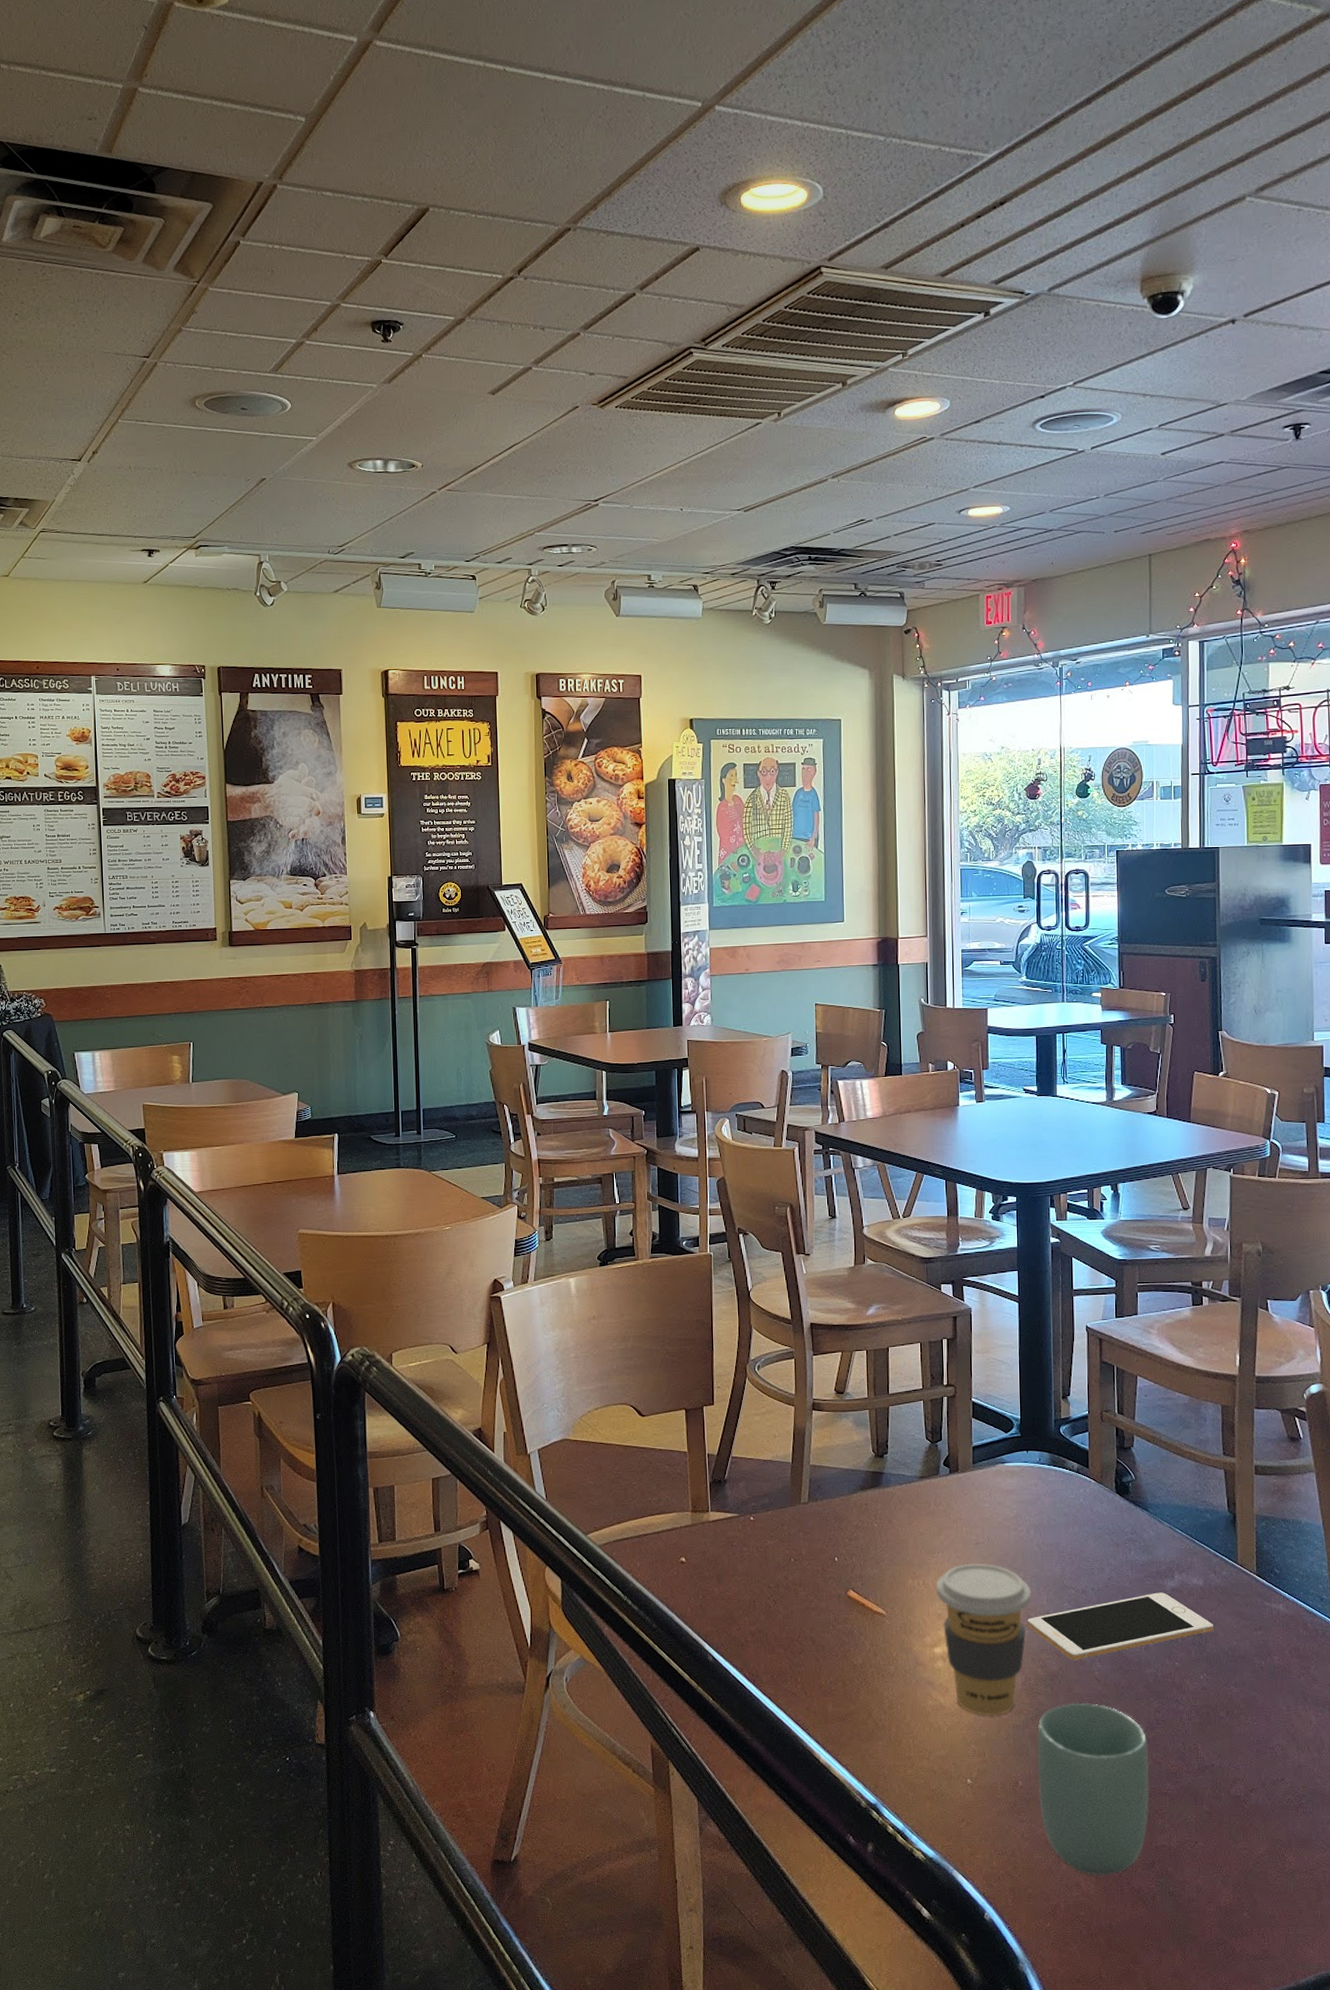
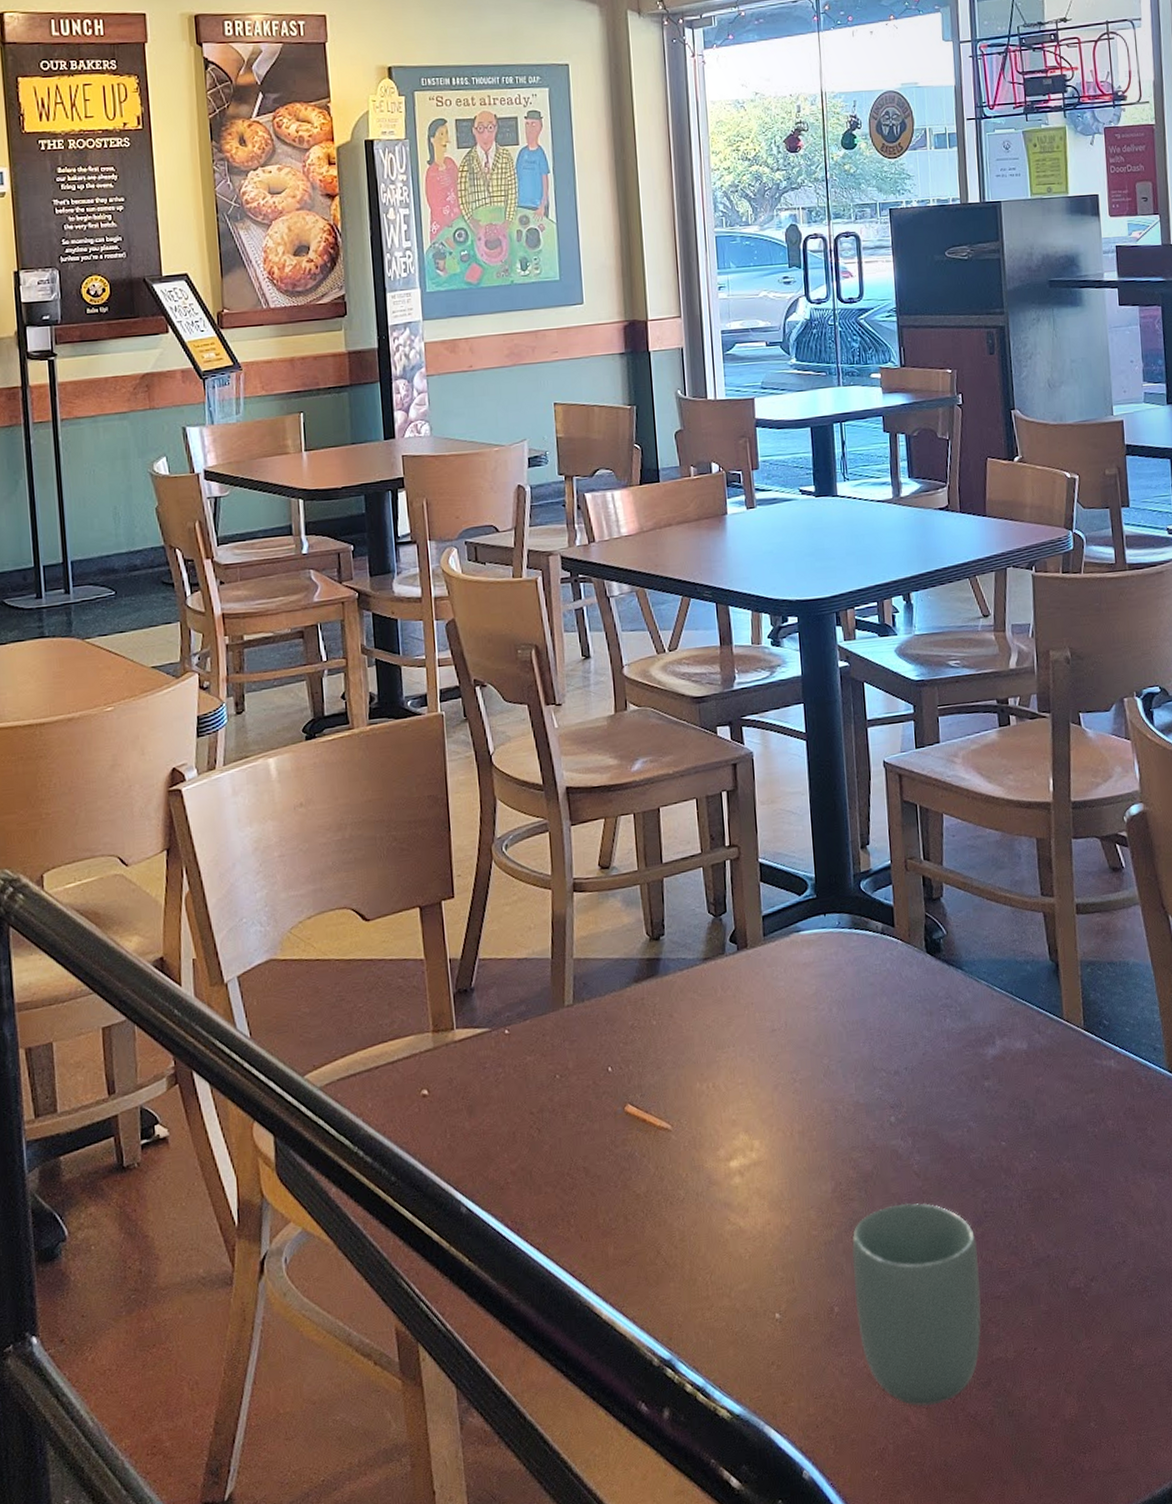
coffee cup: present [936,1563,1032,1716] -> none [727,1052,838,1235]
cell phone: present [1028,1592,1213,1661] -> none [835,1062,1041,1156]

